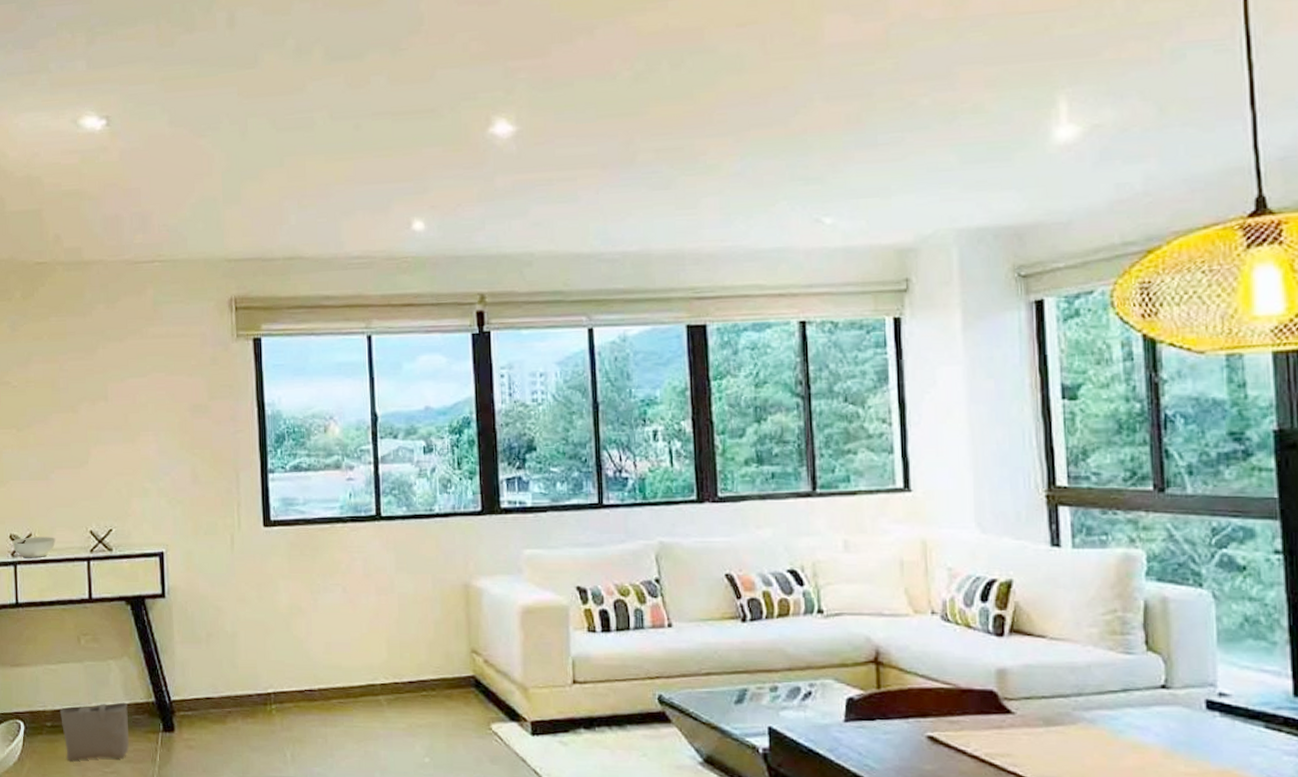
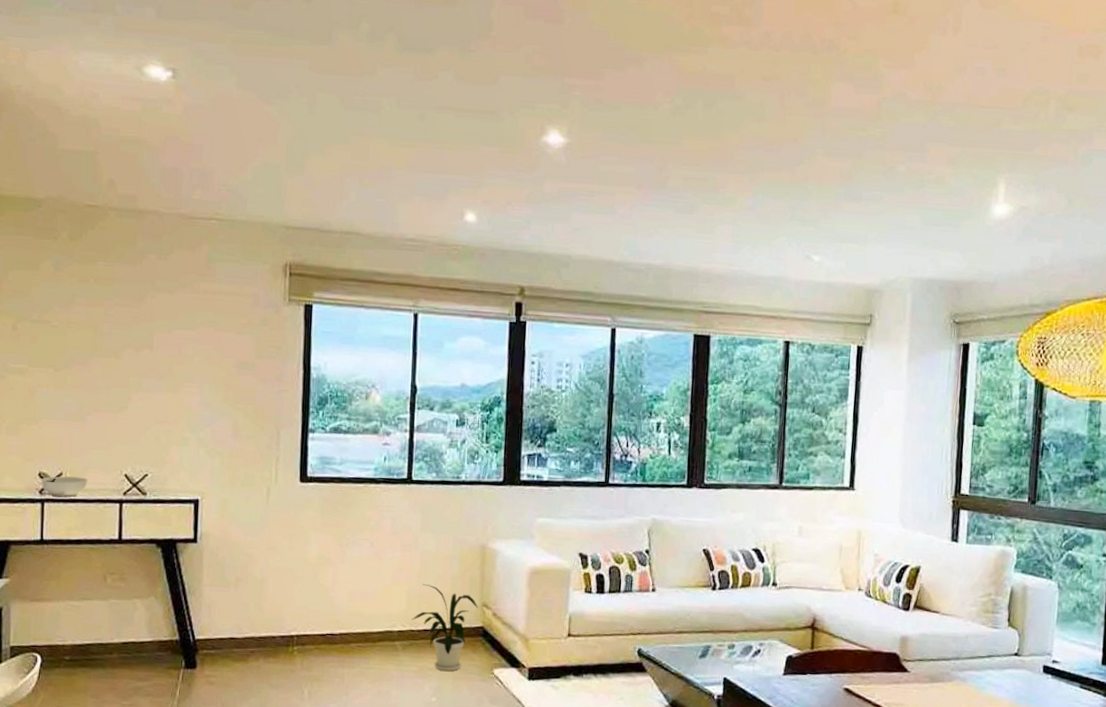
tote bag: present [59,702,129,761] -> none [79,639,151,693]
house plant: none [394,630,467,728] -> present [411,583,478,672]

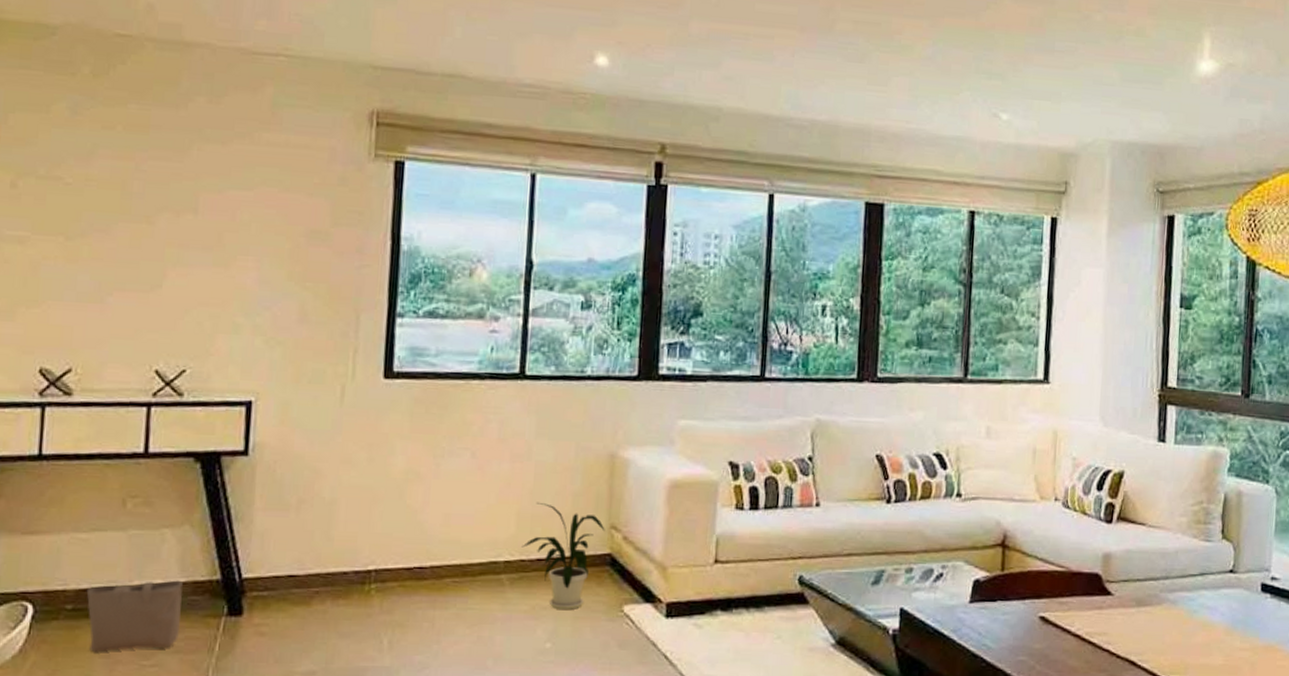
bowl: present [40,476,88,498] -> none [40,373,105,400]
tote bag: none [79,639,151,693] -> present [86,580,183,652]

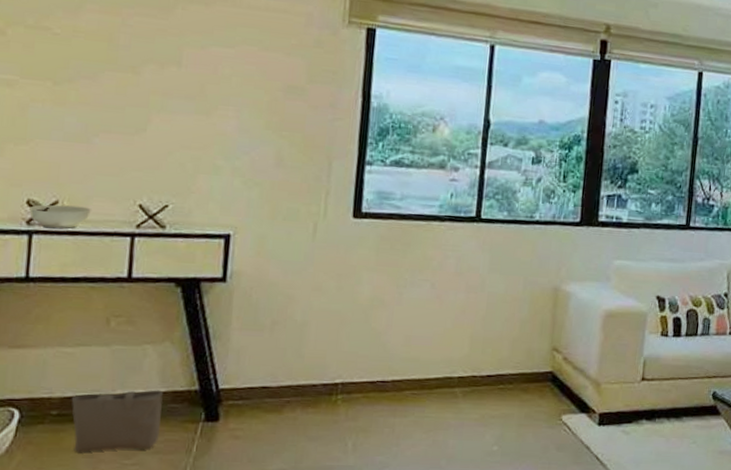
bowl: none [40,373,105,400] -> present [28,204,91,229]
house plant: present [522,502,605,611] -> none [474,327,548,419]

